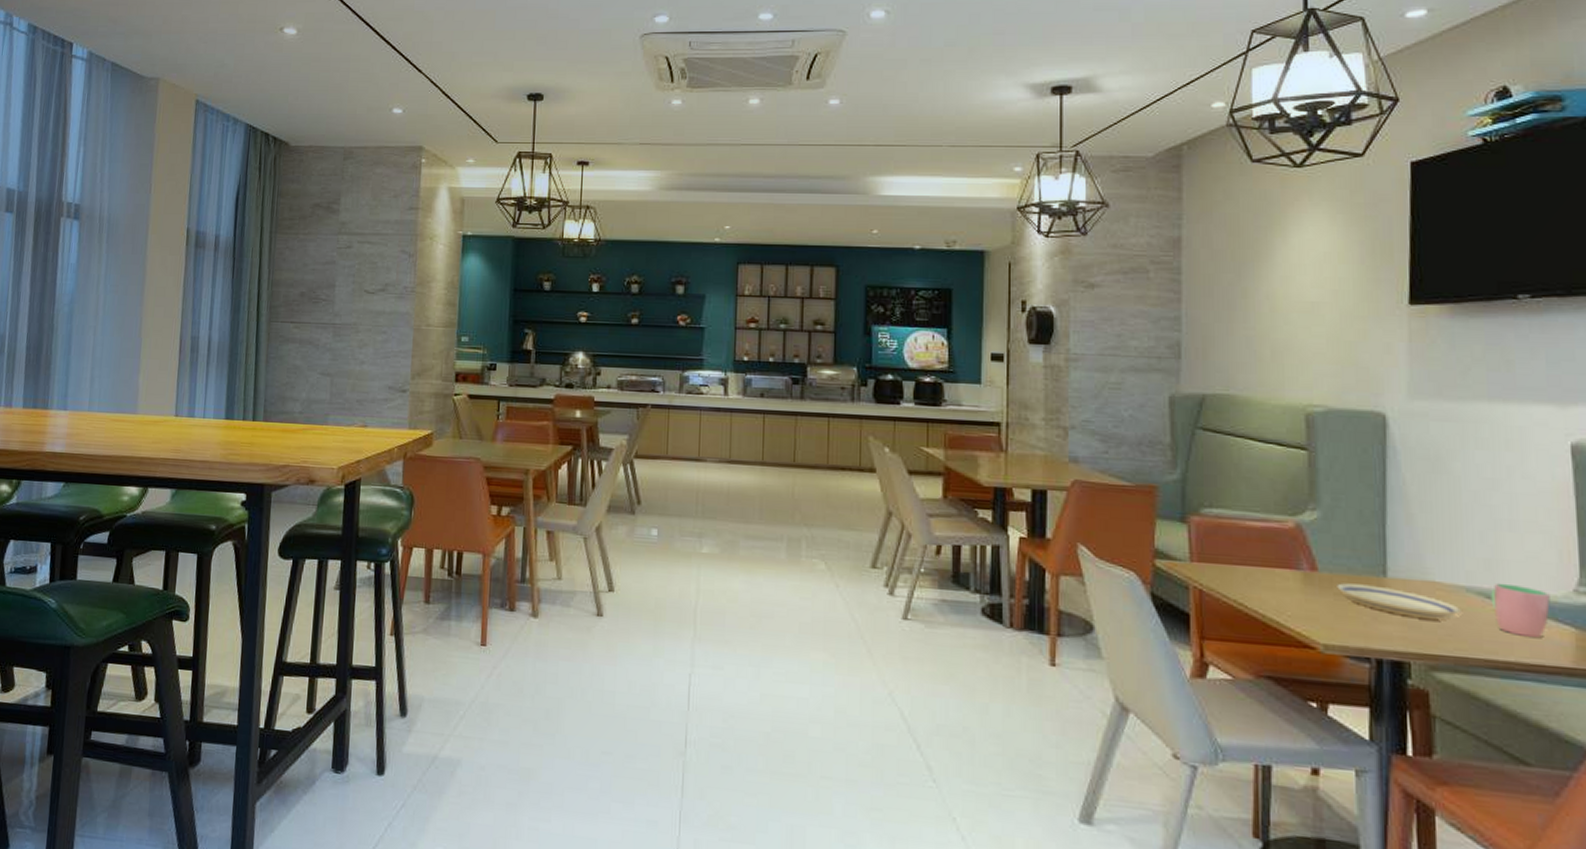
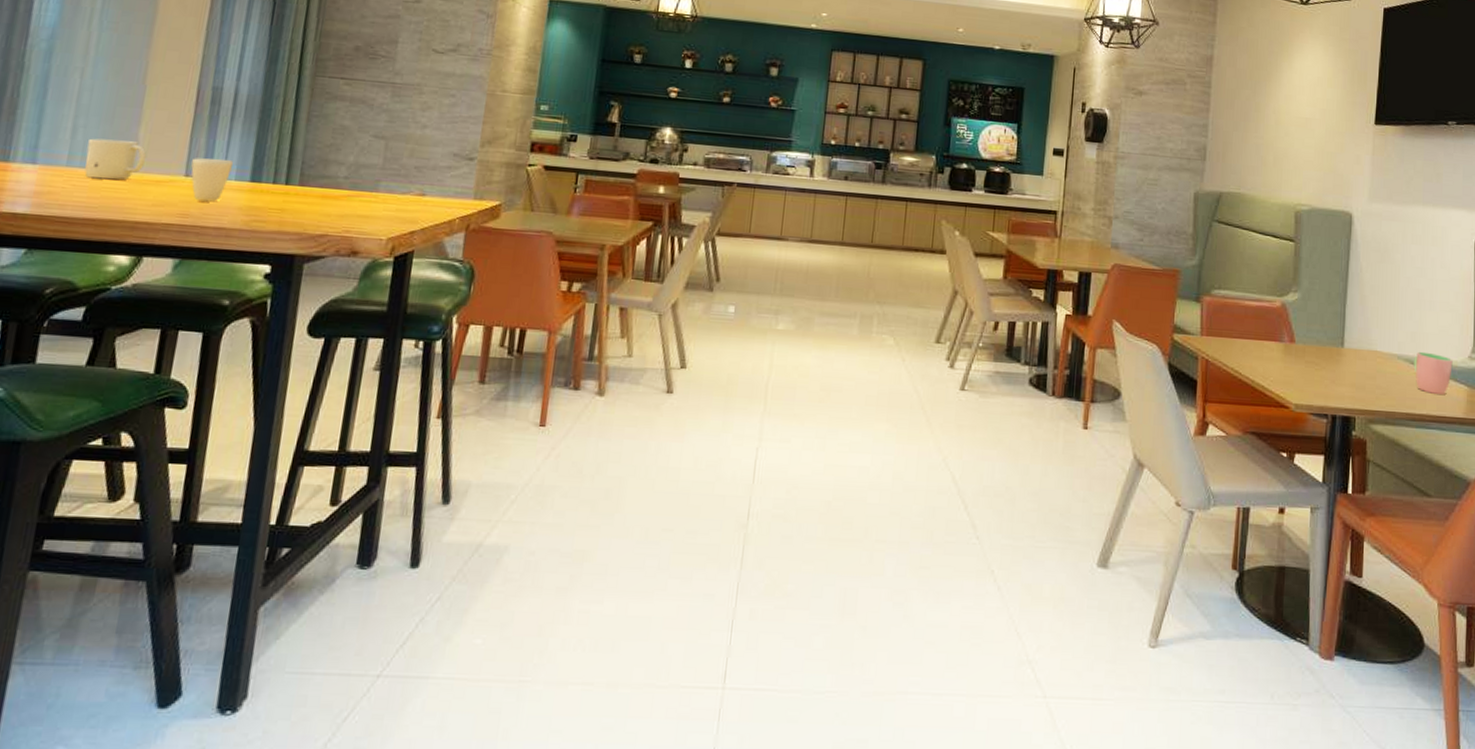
mug: none [101,386,145,422] -> present [84,138,146,180]
cup: none [179,399,211,438] -> present [191,158,233,202]
plate: present [1337,583,1461,619] -> none [1308,353,1393,381]

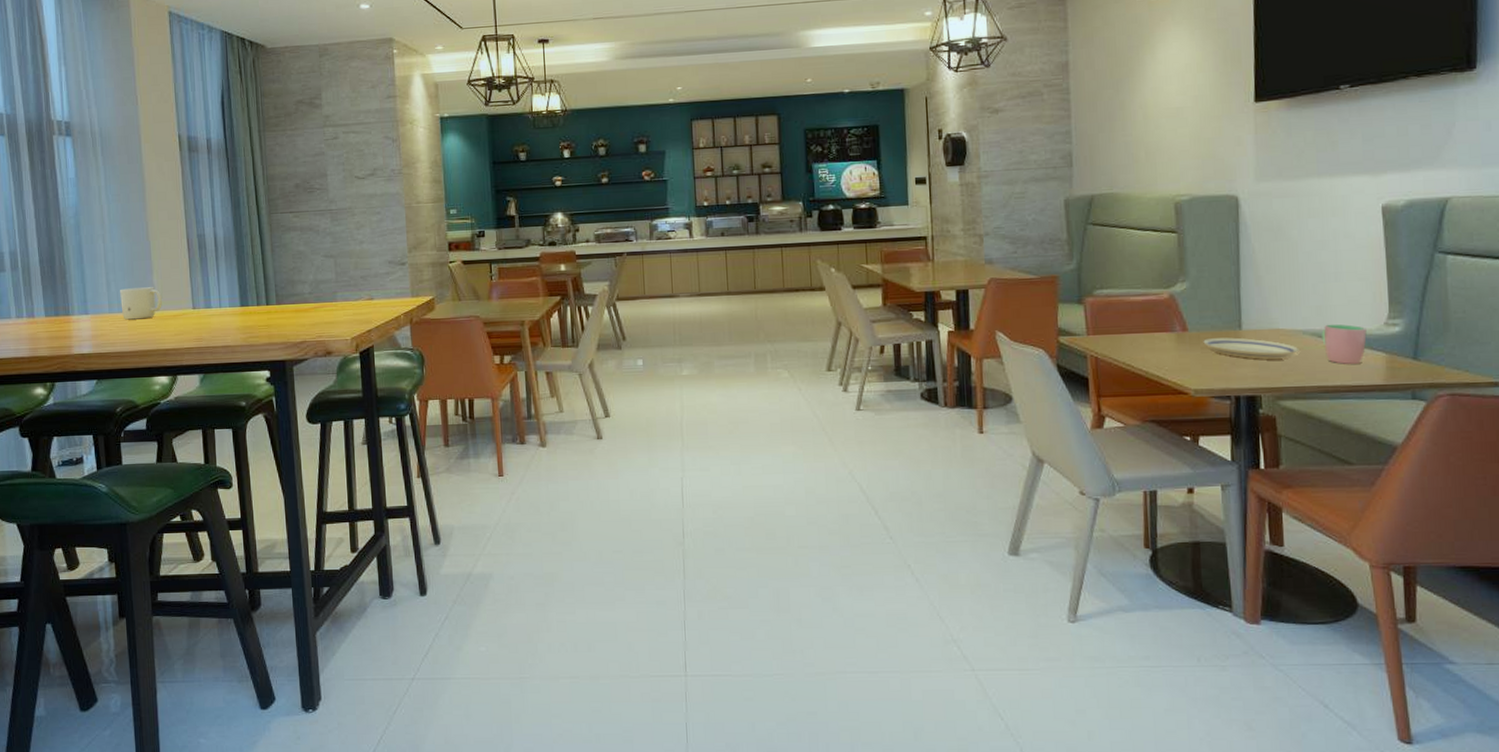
cup: present [191,158,233,202] -> none [195,291,225,327]
plate: none [1308,353,1393,381] -> present [1203,337,1299,360]

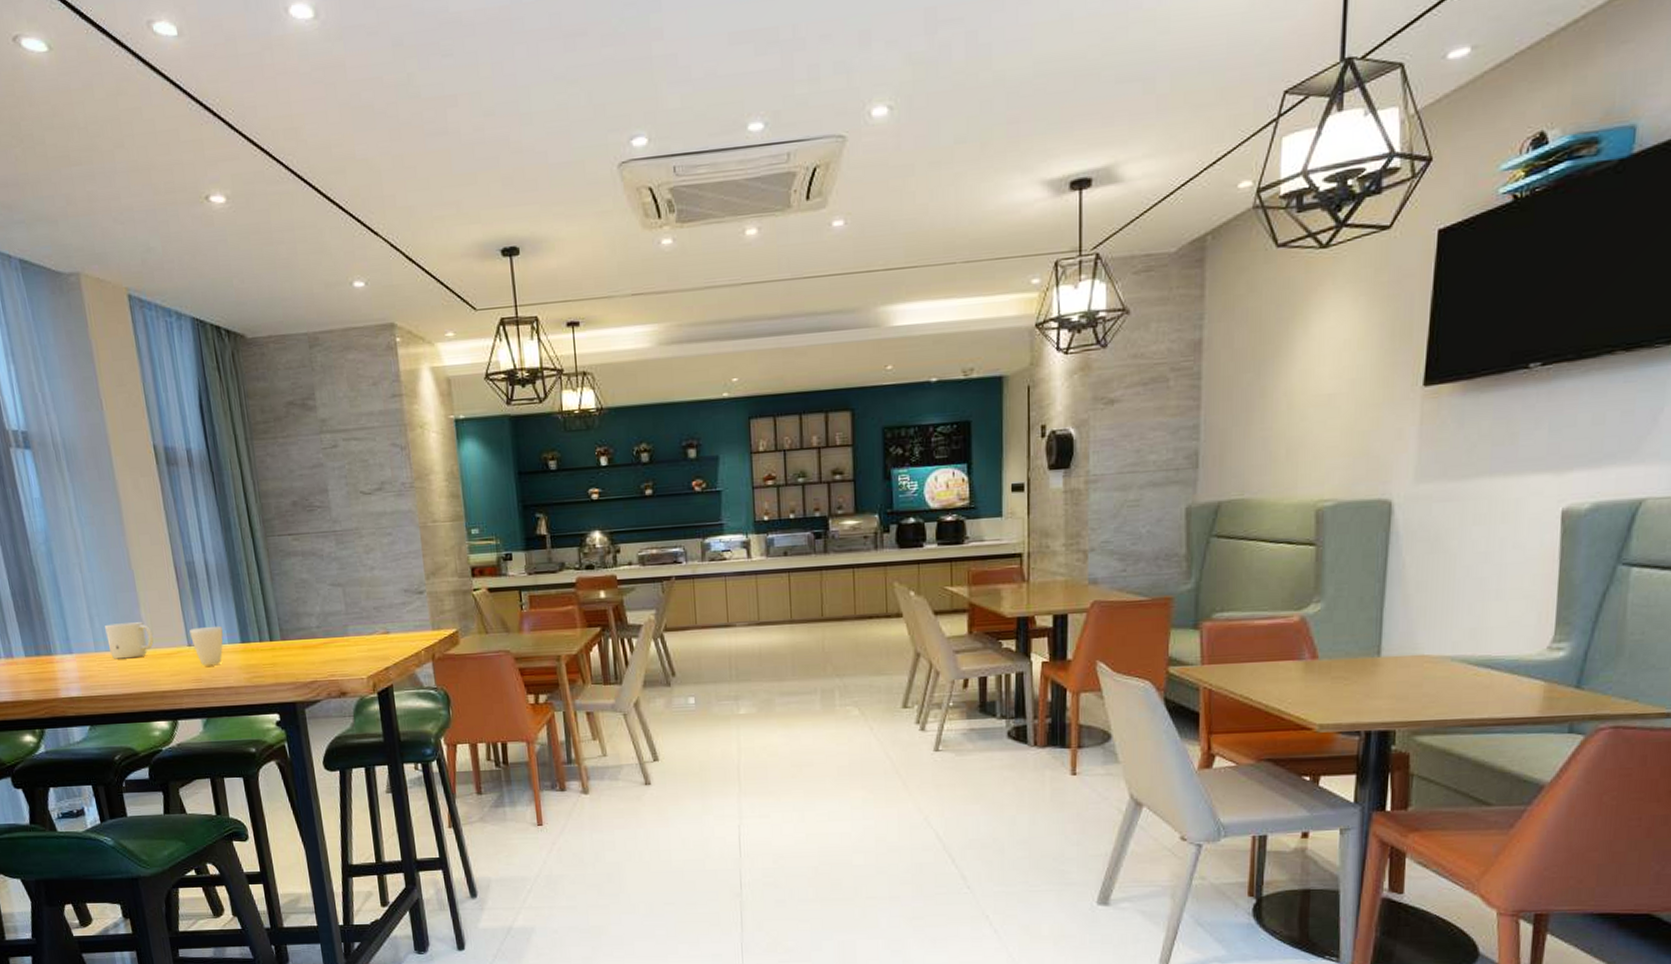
cup: none [195,291,225,327] -> present [189,625,224,666]
plate: present [1203,337,1299,360] -> none [1334,665,1445,690]
cup: present [1321,324,1367,365] -> none [1472,648,1526,696]

